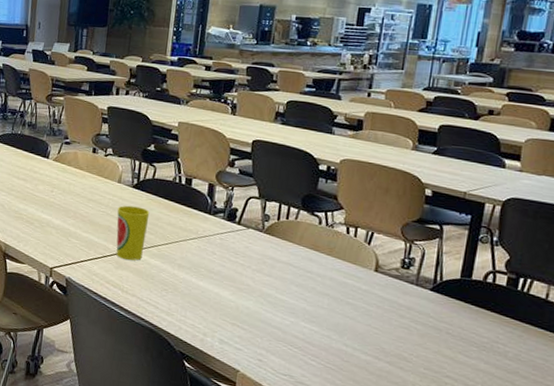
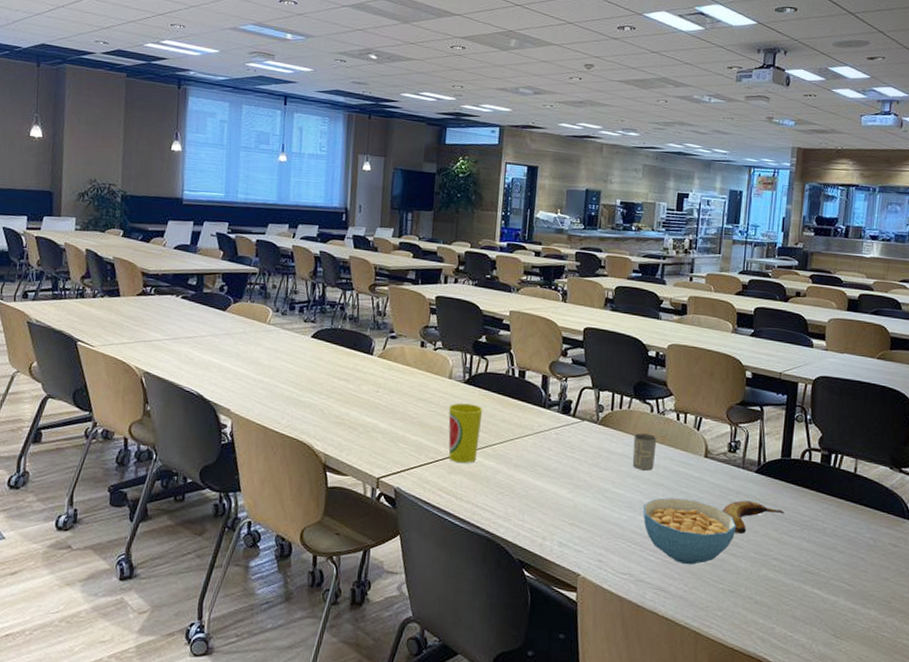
bottle: none [296,243,324,281] -> present [632,433,657,472]
cereal bowl: none [306,307,407,374] -> present [643,497,737,565]
banana: none [391,316,461,349] -> present [722,500,784,534]

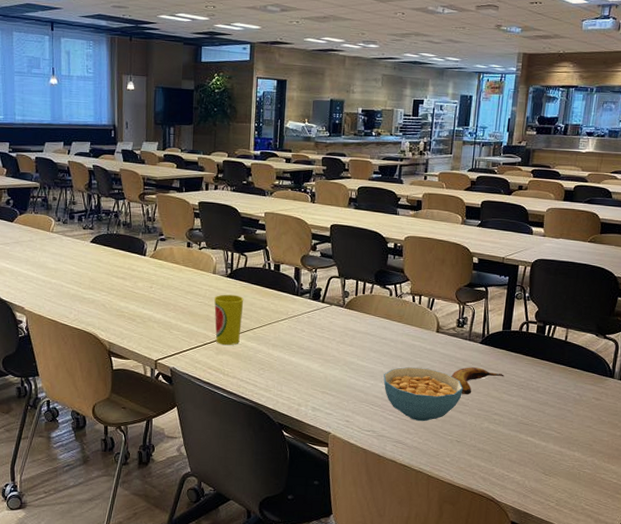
bottle: present [632,433,657,472] -> none [374,314,395,346]

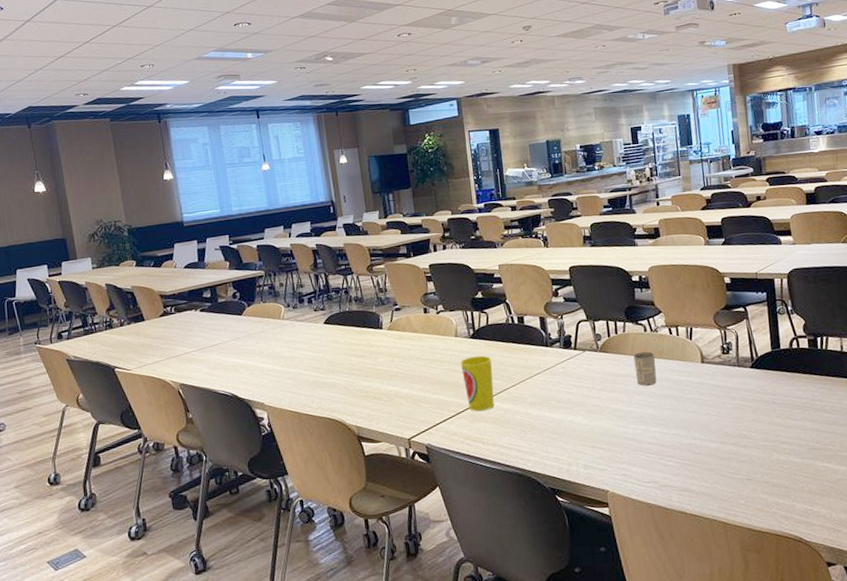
bottle: none [374,314,395,346] -> present [633,351,657,387]
cereal bowl: present [383,367,464,422] -> none [654,403,743,464]
banana: present [451,367,504,394] -> none [727,394,784,426]

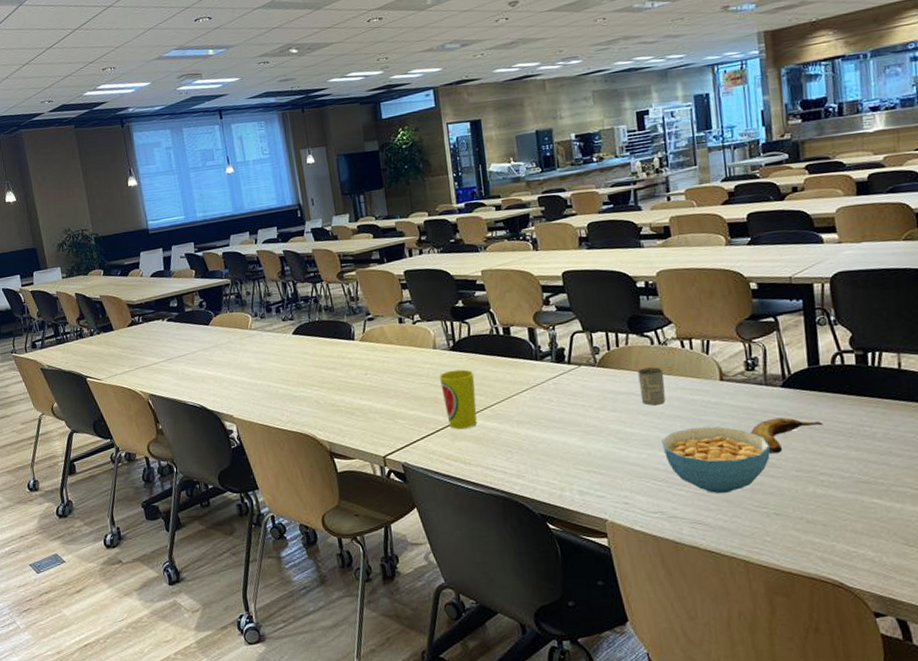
cereal bowl: none [654,403,743,464] -> present [662,426,771,494]
banana: none [727,394,784,426] -> present [751,417,823,453]

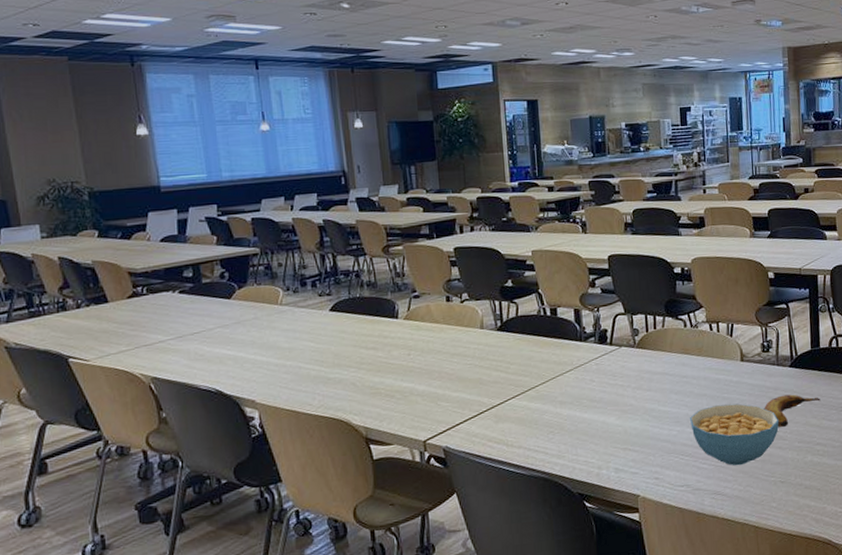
cup: present [438,369,477,429] -> none [485,350,521,411]
bottle: present [637,367,666,407] -> none [671,348,695,386]

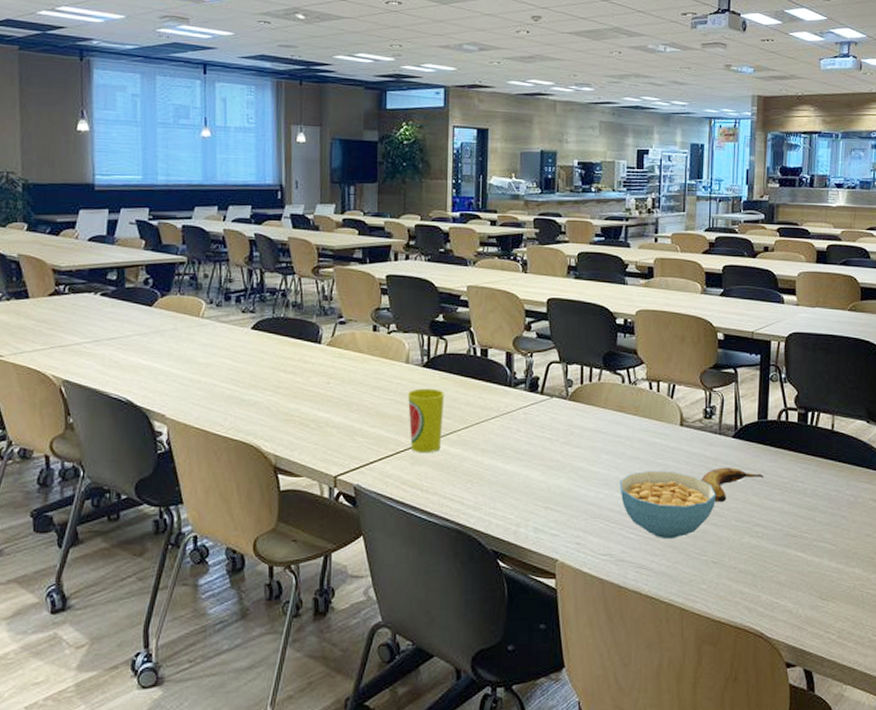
cup: none [485,350,521,411] -> present [407,388,445,452]

